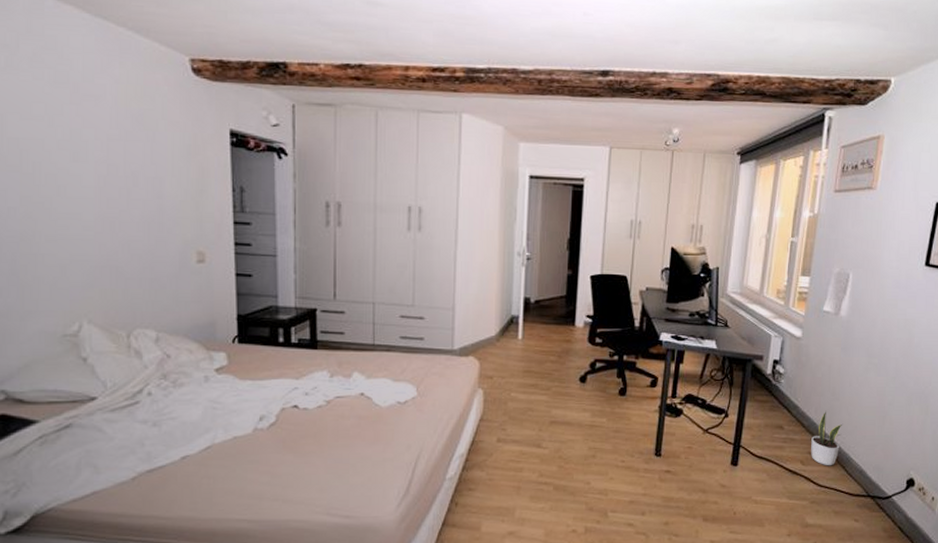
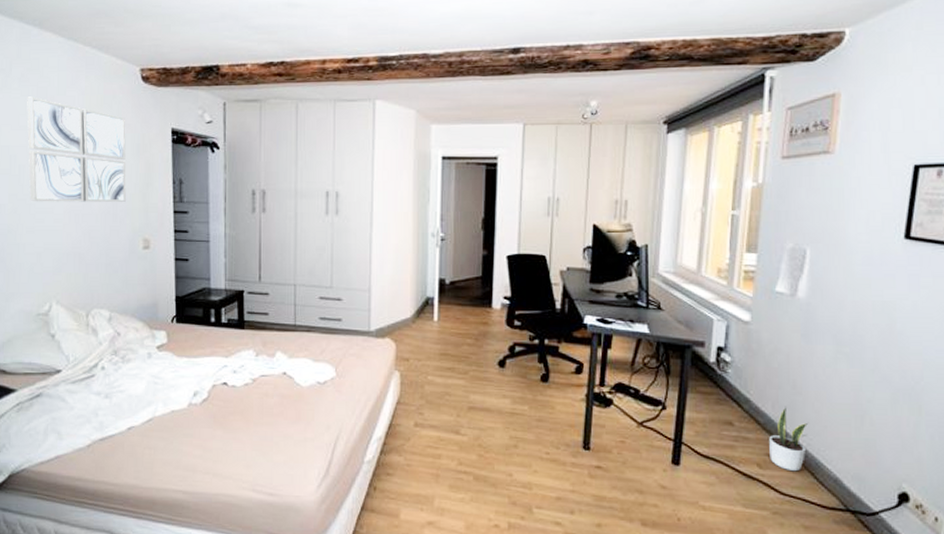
wall art: none [42,81,175,210] -> present [27,96,126,202]

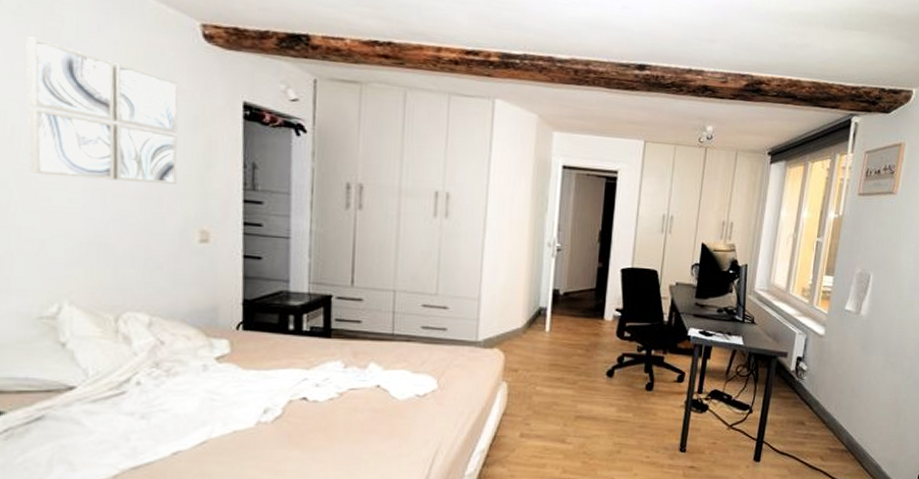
potted plant: present [769,406,808,472] -> none [830,407,860,462]

